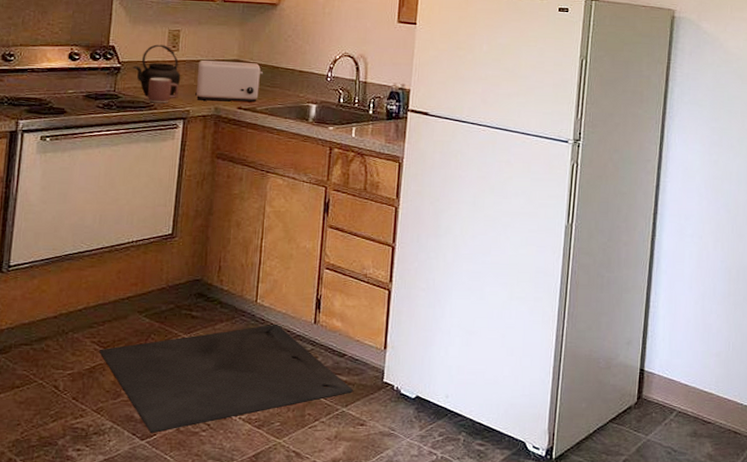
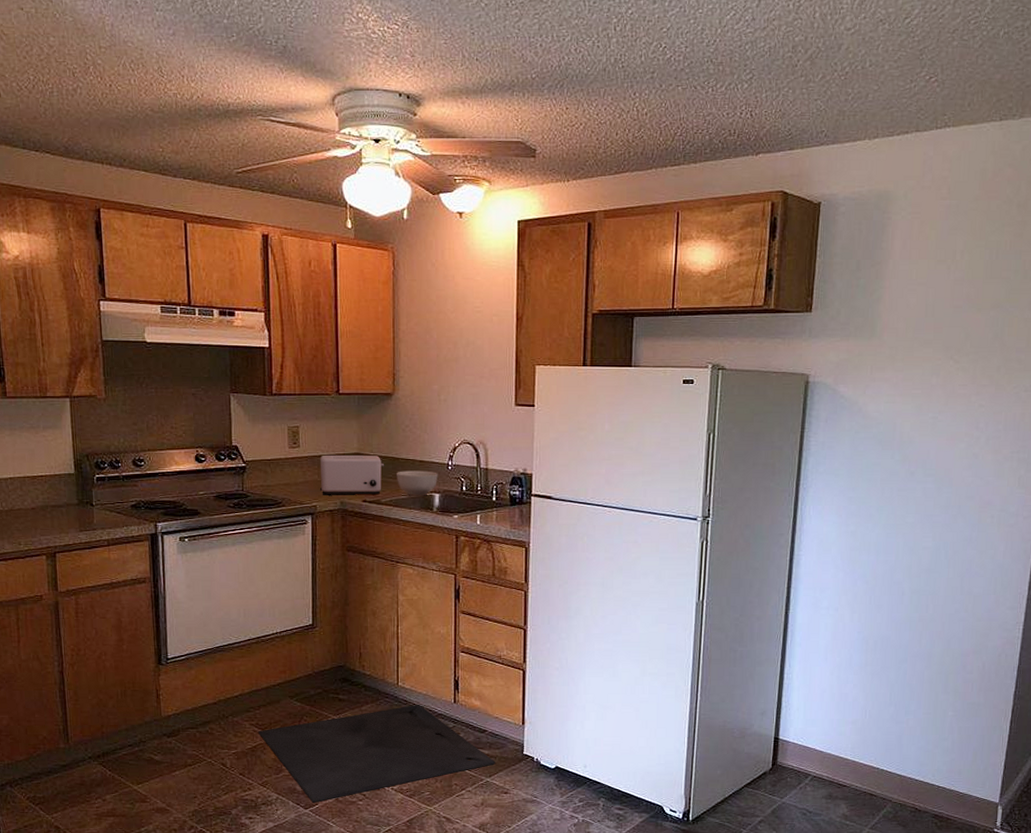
kettle: present [132,44,181,96] -> none [256,442,305,493]
mug: present [148,77,179,104] -> none [274,475,304,500]
bowl: none [274,79,317,106] -> present [397,470,439,496]

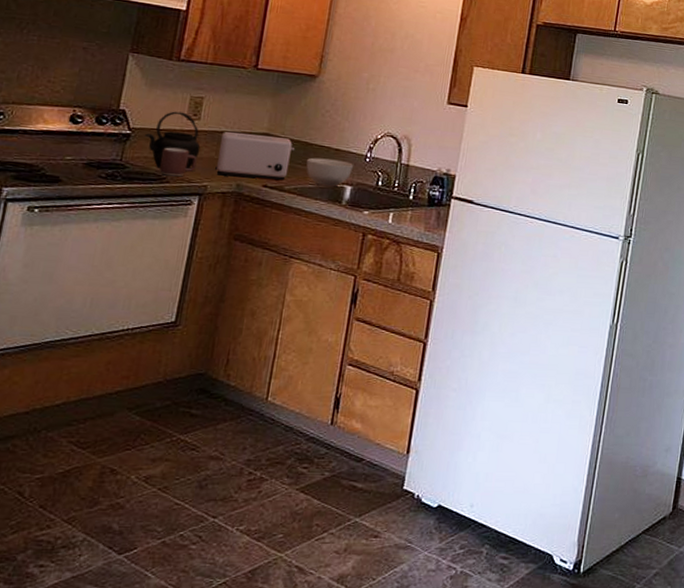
kettle: none [256,442,305,493] -> present [144,111,201,169]
door mat: present [258,705,495,803] -> none [77,425,369,546]
mug: none [274,475,304,500] -> present [160,147,197,177]

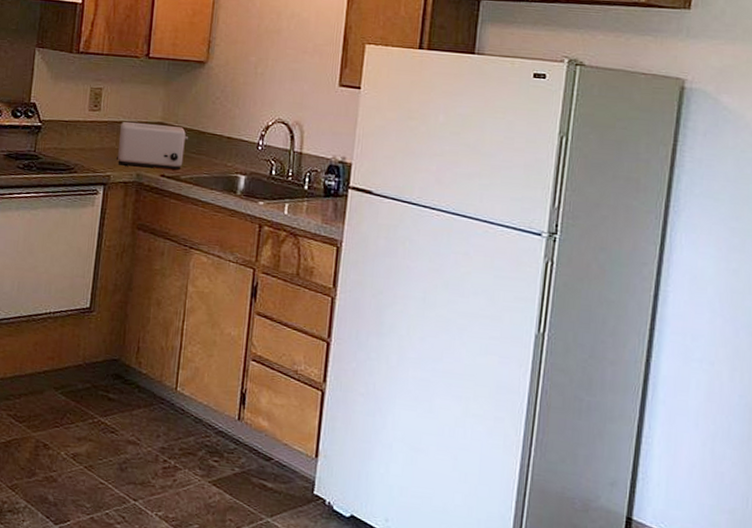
kettle: present [144,111,201,169] -> none [53,103,102,159]
mug: present [160,147,197,177] -> none [68,138,100,167]
bowl: present [306,157,354,187] -> none [200,146,247,177]

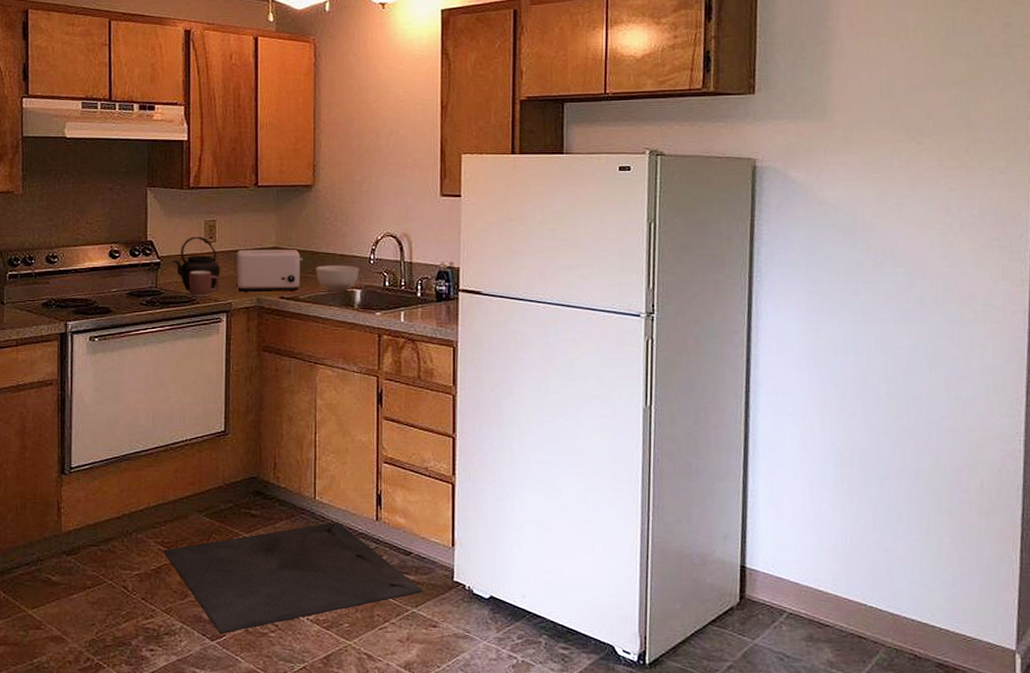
door mat: none [15,416,279,519] -> present [164,522,422,634]
kettle: none [53,103,102,159] -> present [171,236,220,290]
mug: none [68,138,100,167] -> present [189,270,219,297]
bowl: none [200,146,247,177] -> present [316,265,360,292]

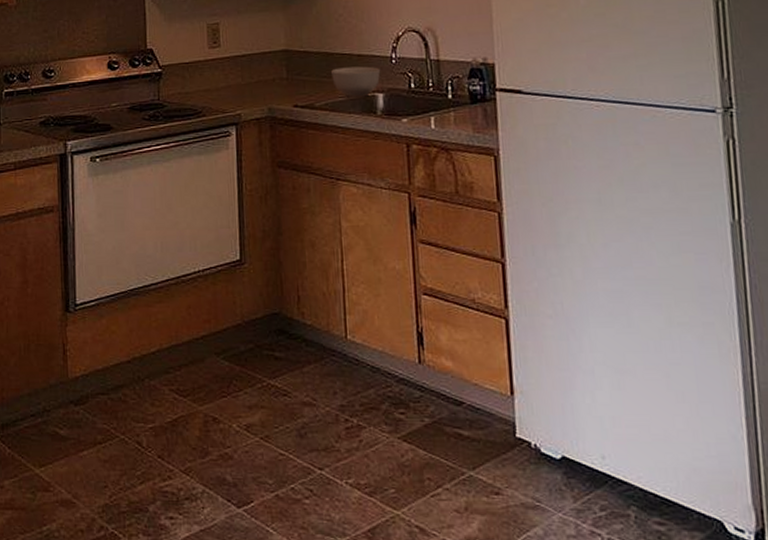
door mat: present [164,522,422,634] -> none [179,366,480,499]
kettle: present [171,236,220,290] -> none [173,41,227,102]
mug: present [189,270,219,297] -> none [193,79,227,109]
toaster: present [236,249,304,292] -> none [244,51,317,101]

